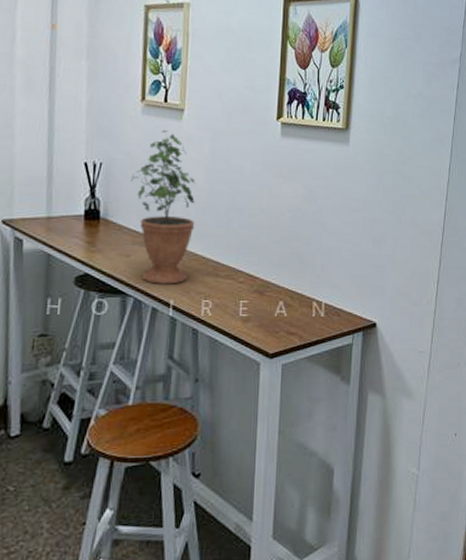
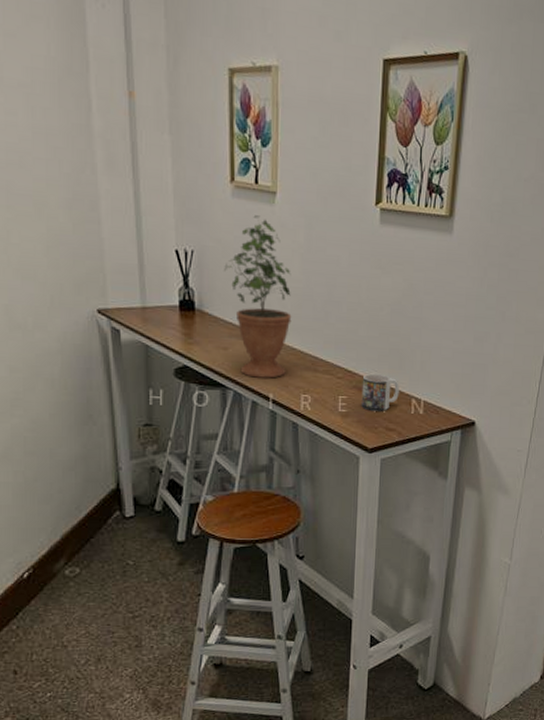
mug: none [262,277,300,315] -> present [361,373,399,411]

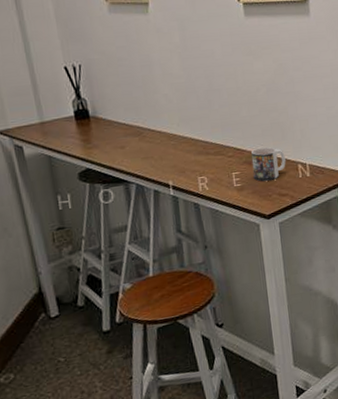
potted plant: present [224,215,292,378] -> none [111,25,181,169]

